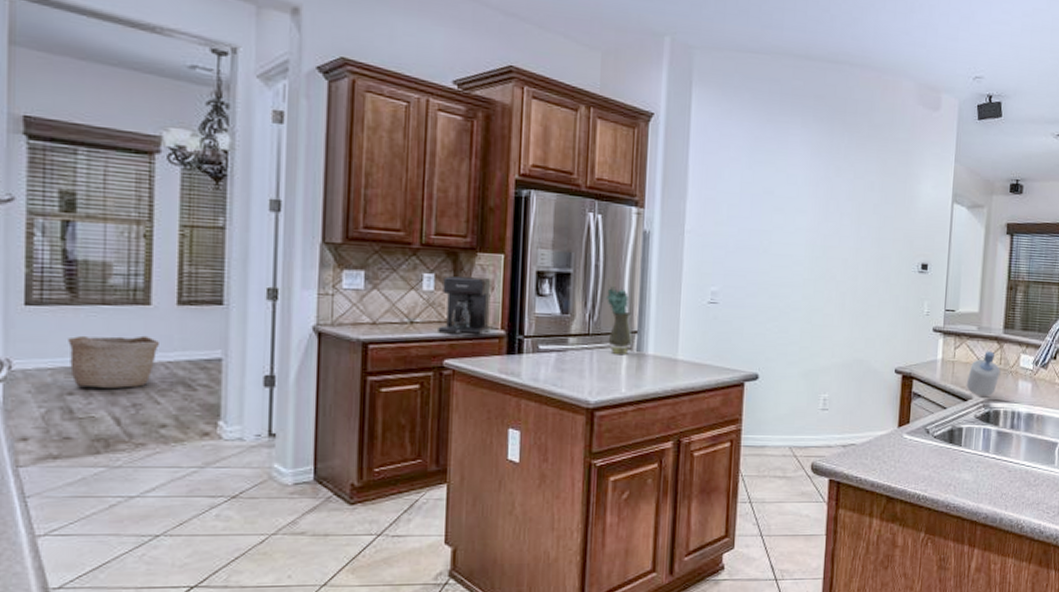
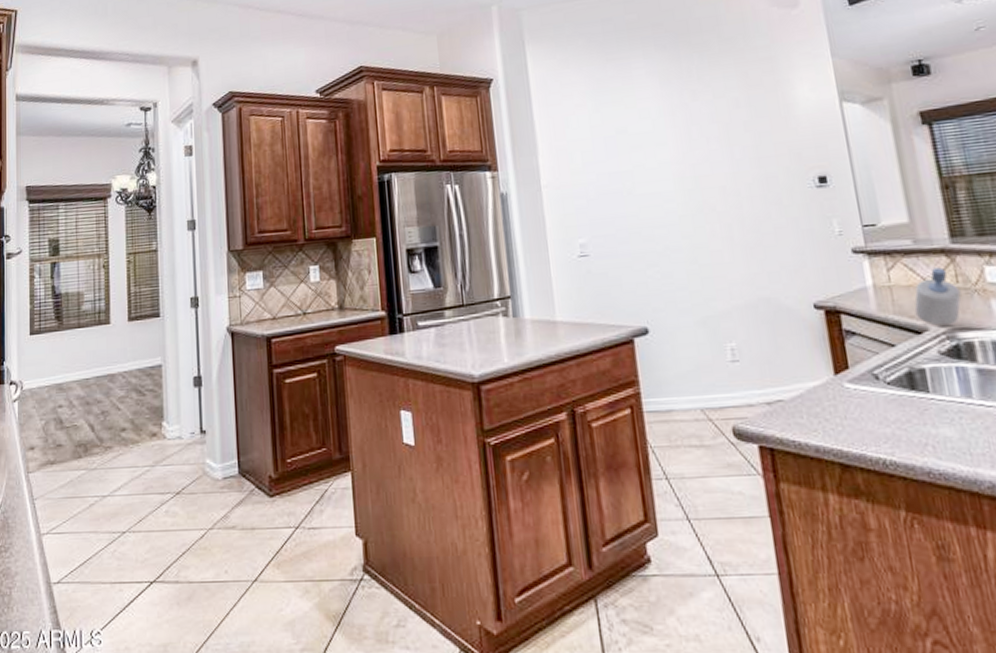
basket: present [68,335,159,388] -> none [58,350,117,400]
coffee maker: present [438,275,491,335] -> none [326,262,371,321]
vase: present [605,285,633,355] -> none [474,252,508,324]

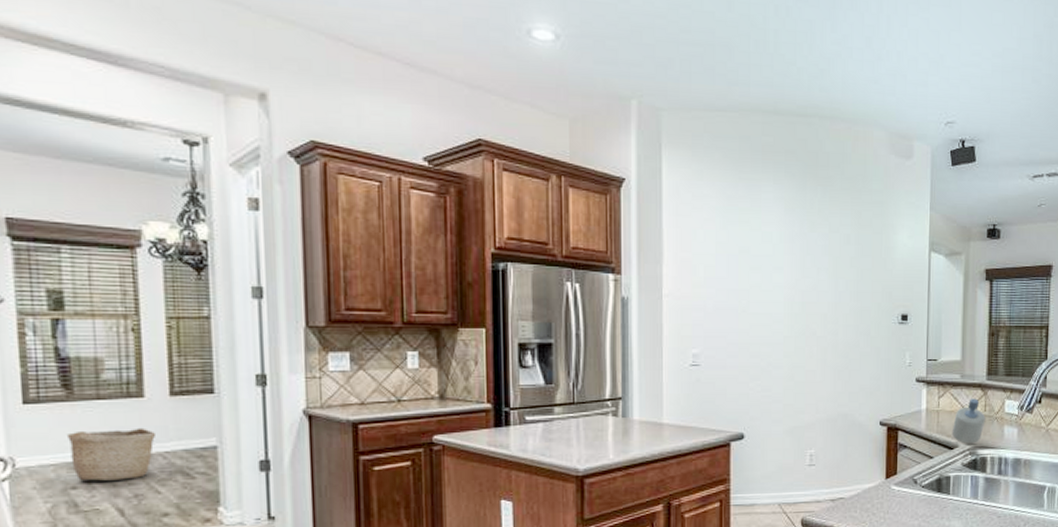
basket: none [58,350,117,400] -> present [68,427,155,481]

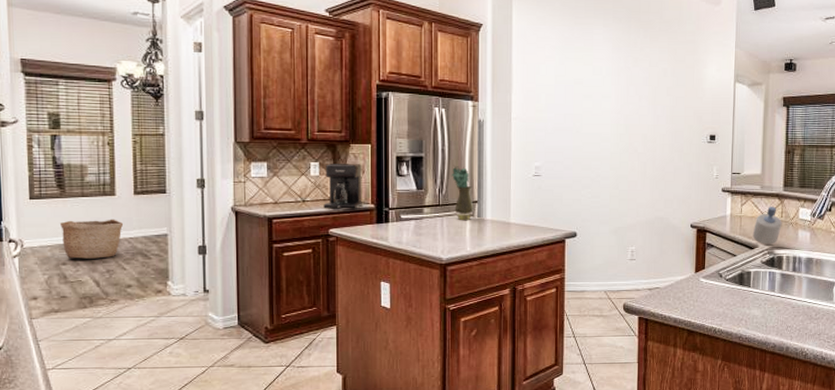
coffee maker: none [425,352,476,410] -> present [323,163,362,209]
vase: none [588,353,617,422] -> present [451,165,474,221]

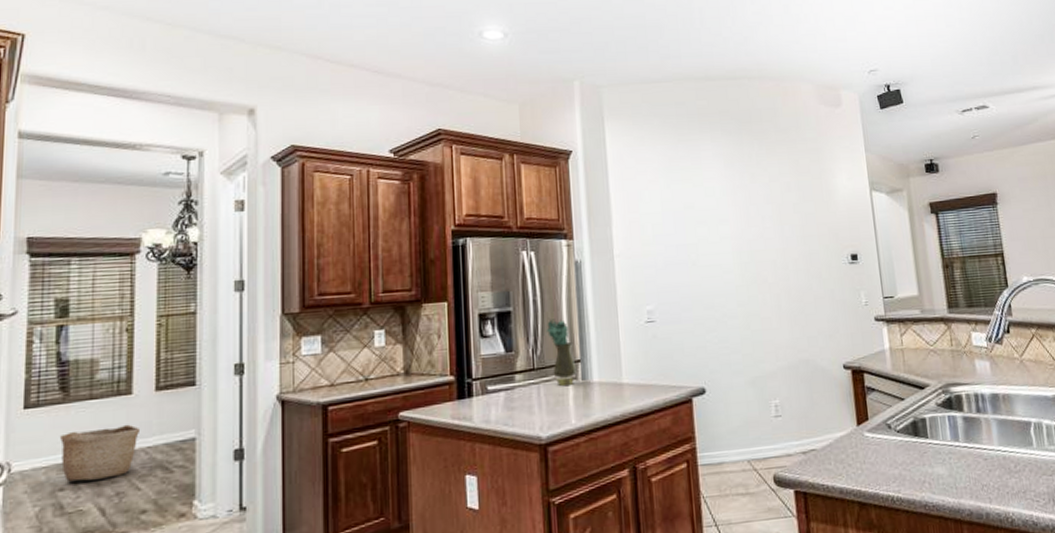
coffee maker: present [323,163,362,209] -> none [391,327,439,387]
soap dispenser: present [752,206,782,245] -> none [919,333,954,382]

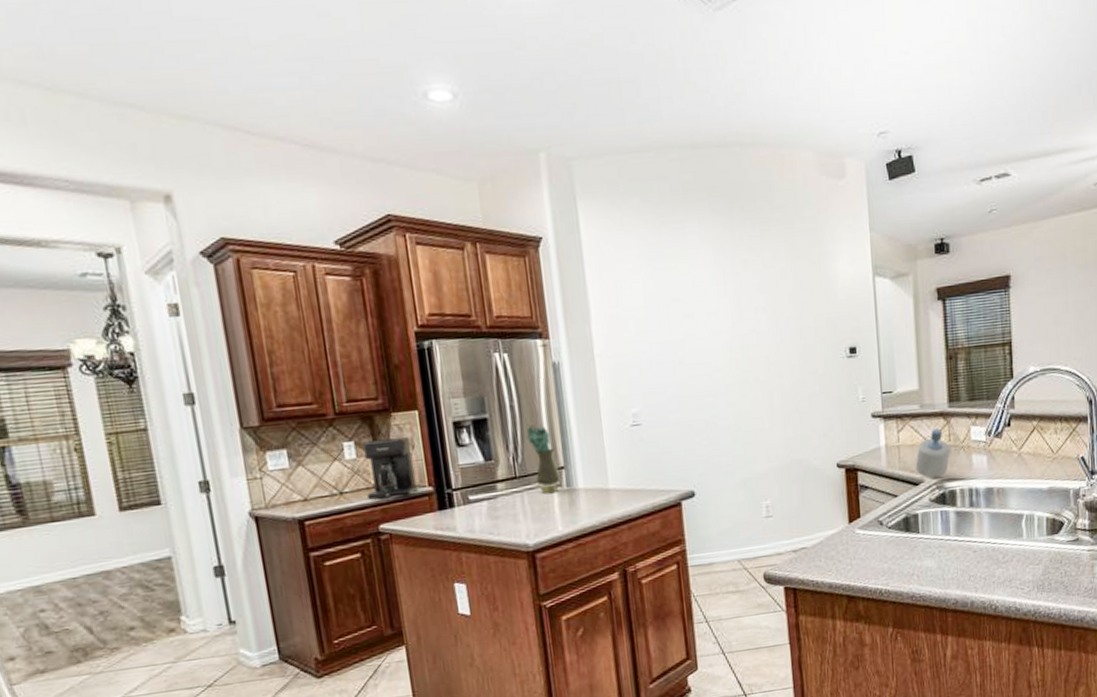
basket: present [60,424,139,482] -> none [29,545,112,604]
coffee maker: none [391,327,439,387] -> present [363,437,417,500]
soap dispenser: none [919,333,954,382] -> present [915,428,951,478]

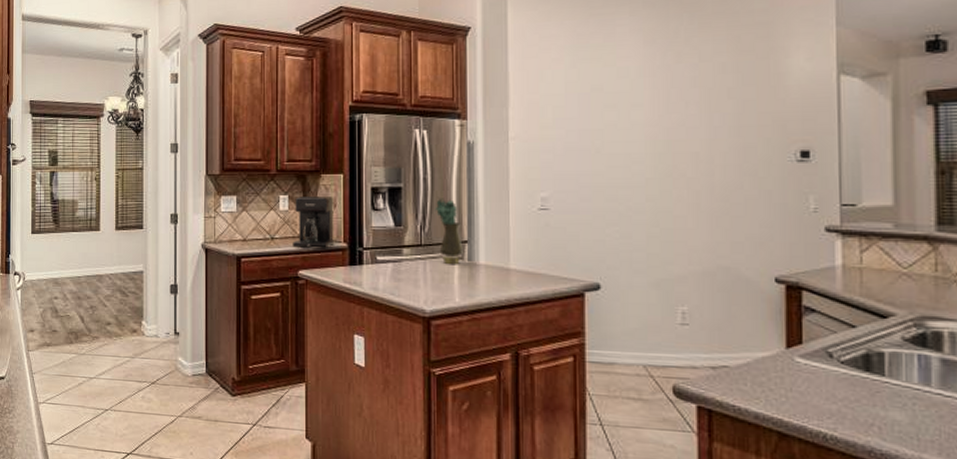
soap dispenser: present [915,428,951,478] -> none [883,254,938,313]

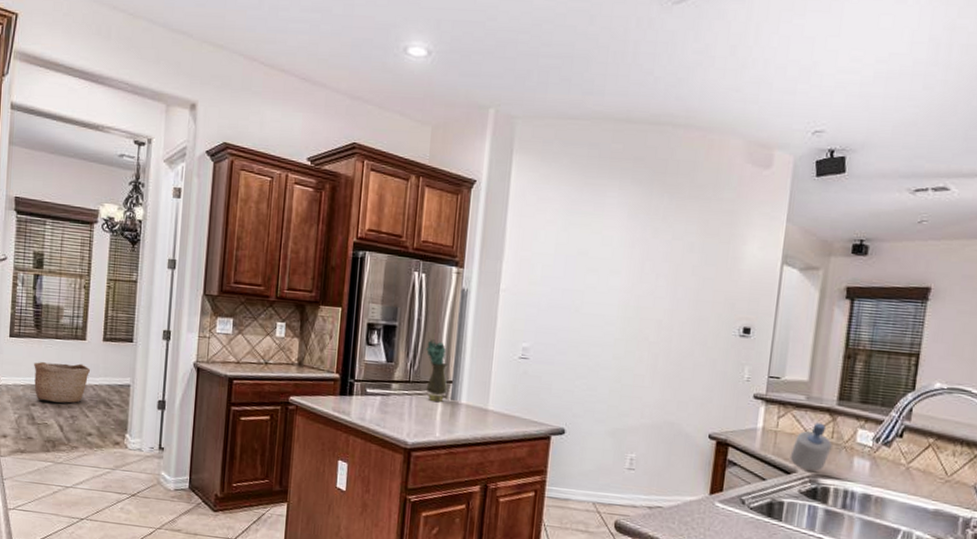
basket: none [55,254,105,294] -> present [34,362,90,403]
coffee maker: present [293,195,334,248] -> none [286,324,330,377]
soap dispenser: none [883,254,938,313] -> present [790,422,832,472]

